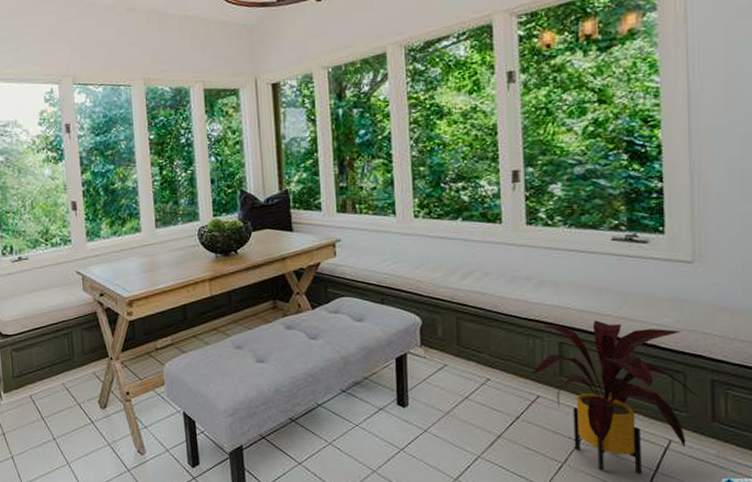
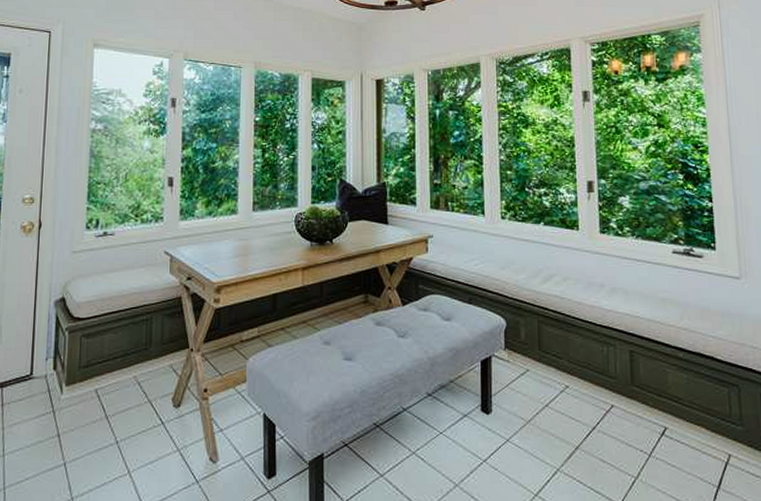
house plant: present [531,320,701,473] -> none [605,330,753,490]

